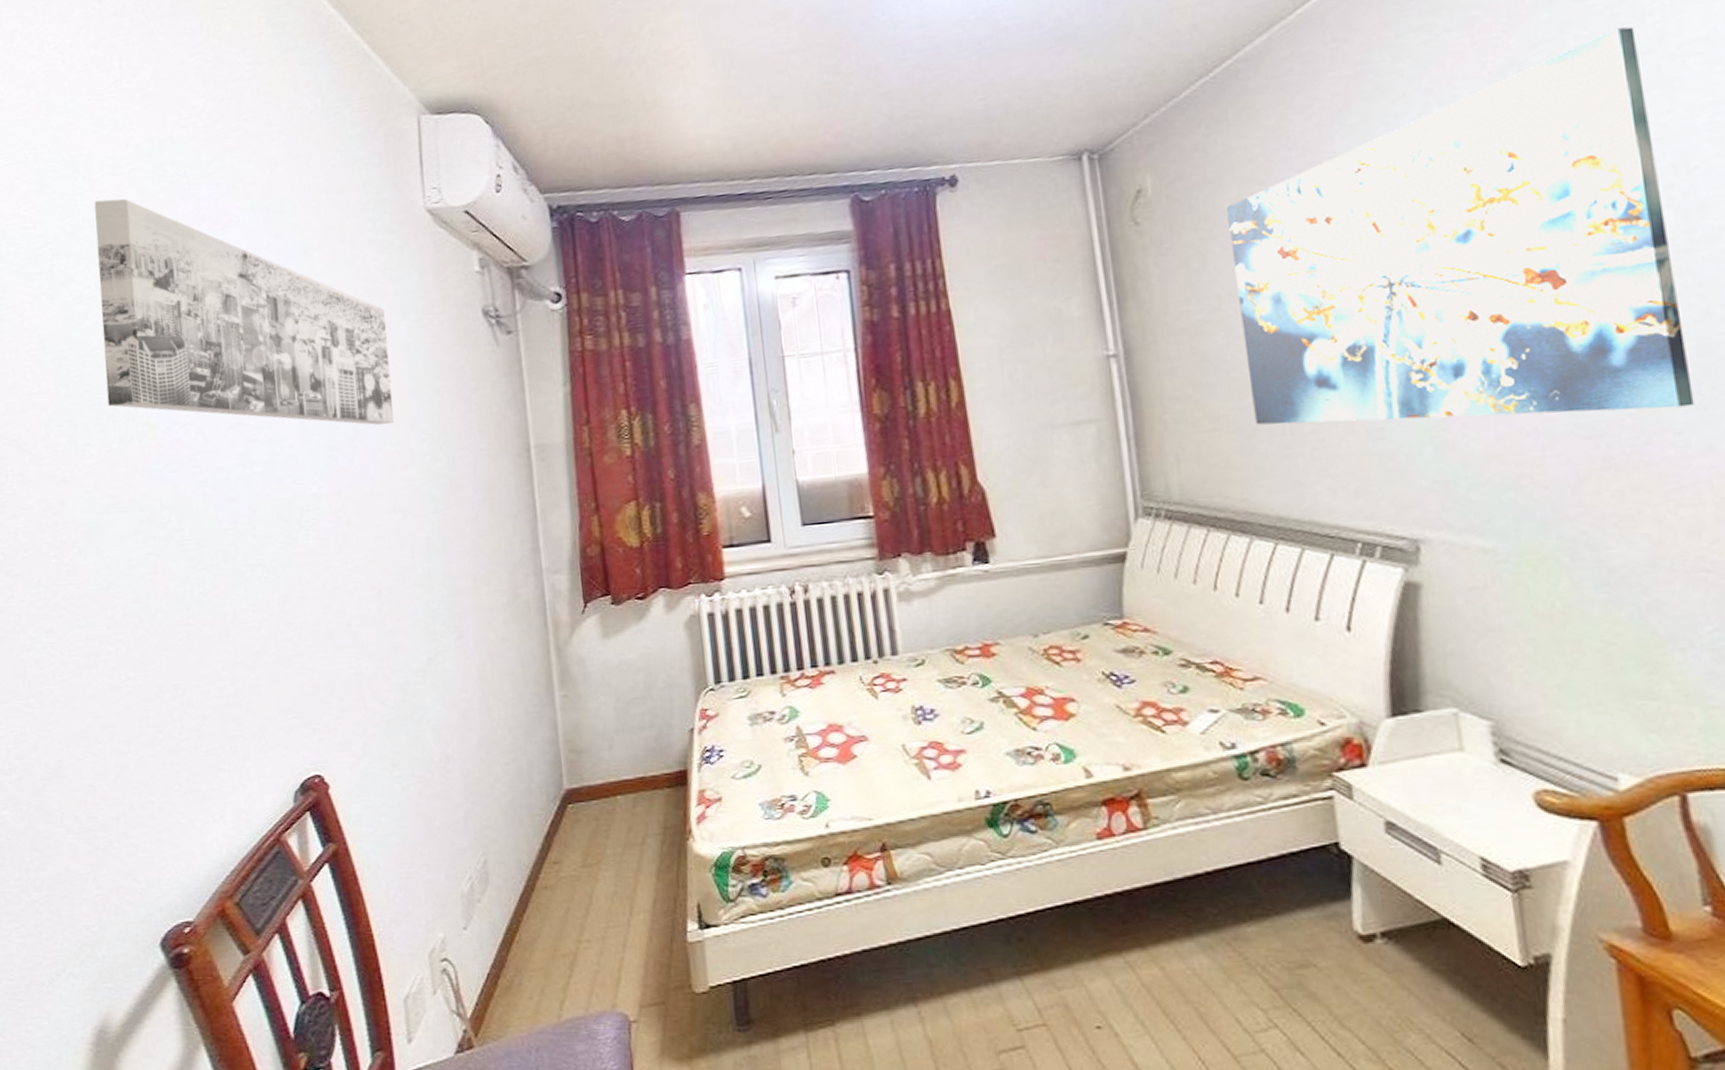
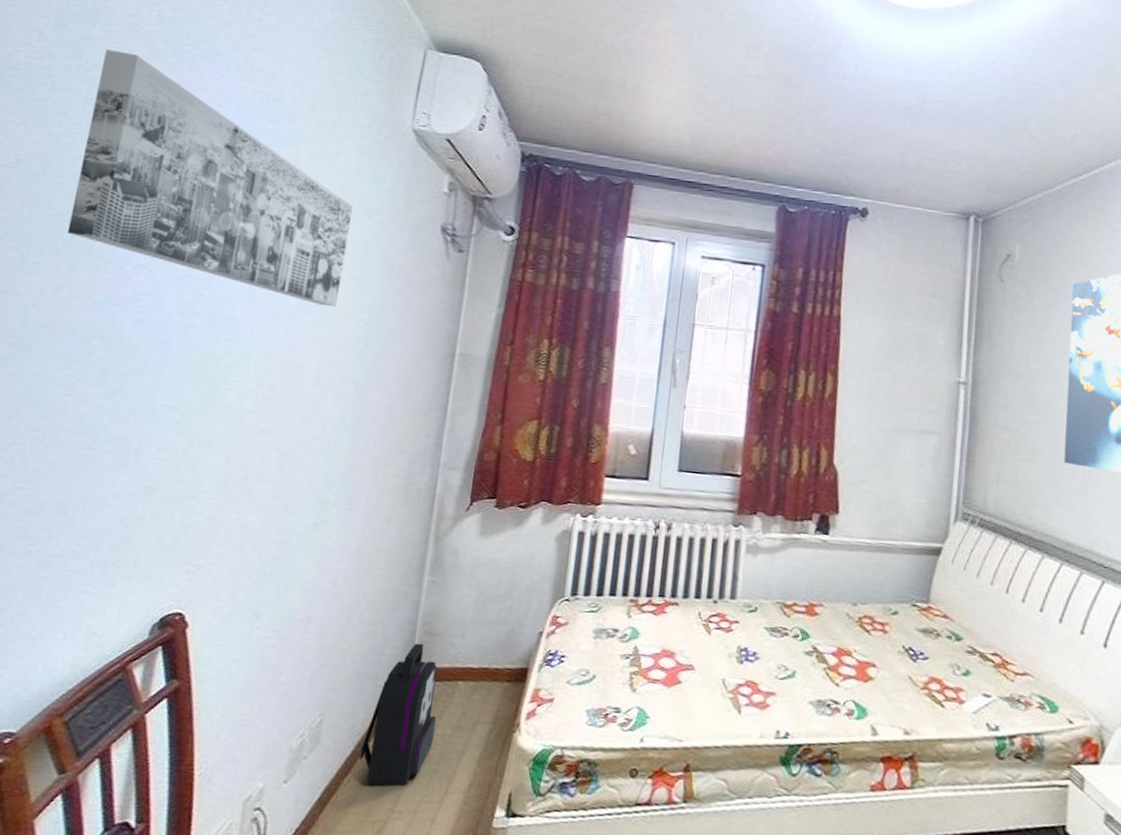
backpack: none [532,763,606,919] -> present [359,643,437,786]

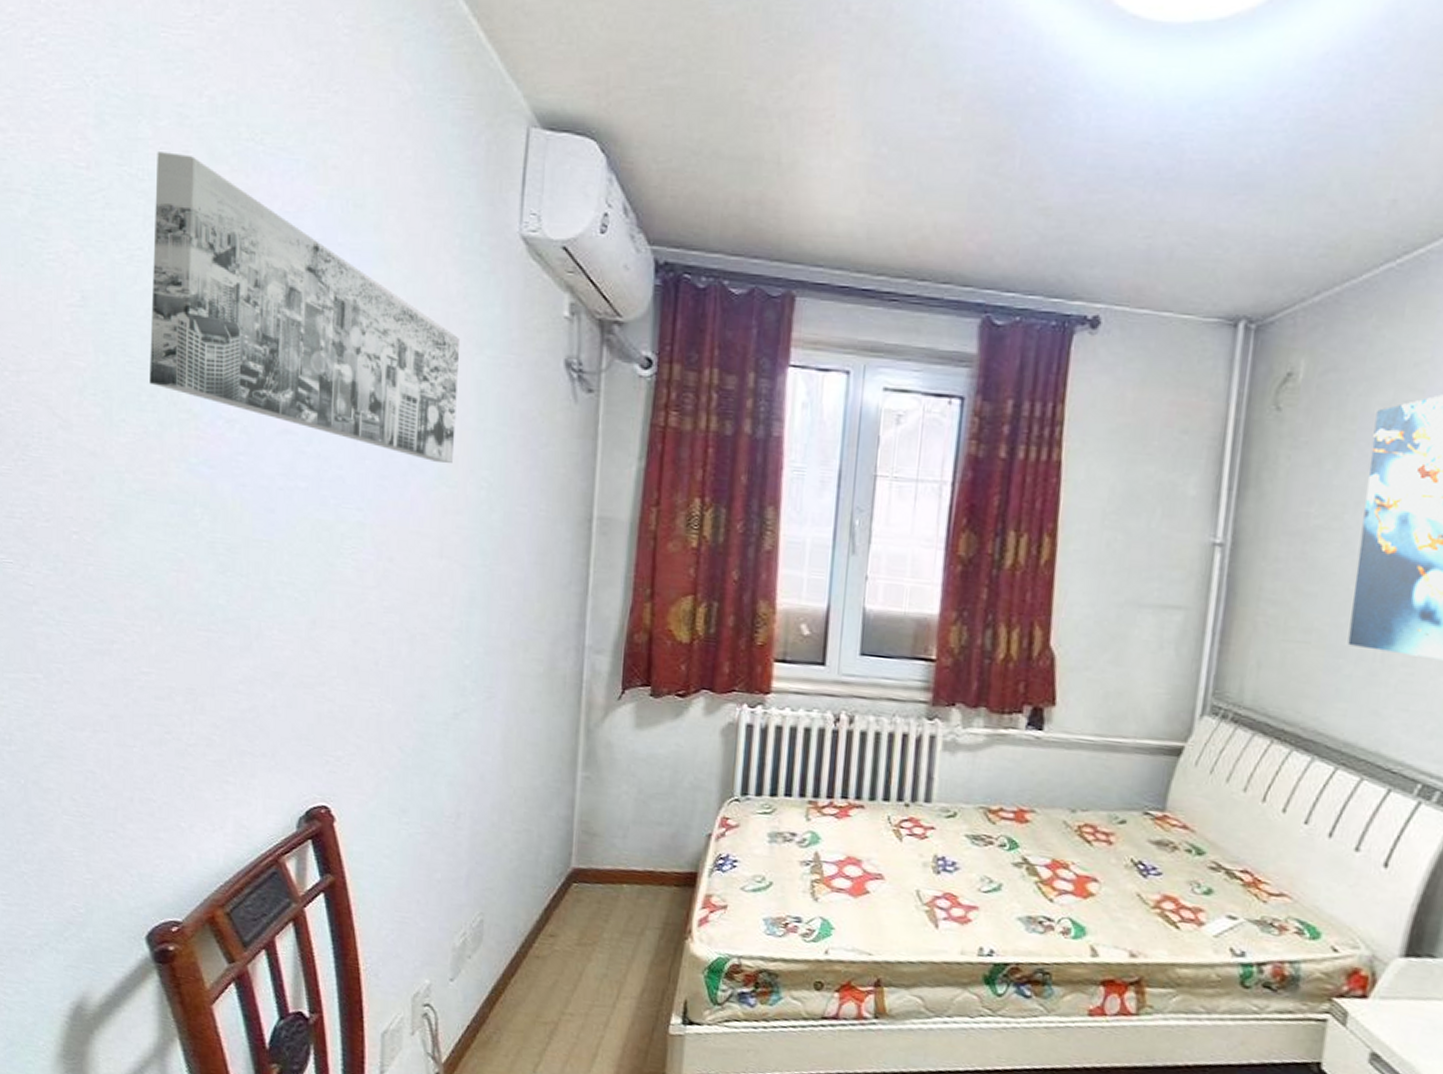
backpack: present [359,643,437,786] -> none [525,842,603,988]

